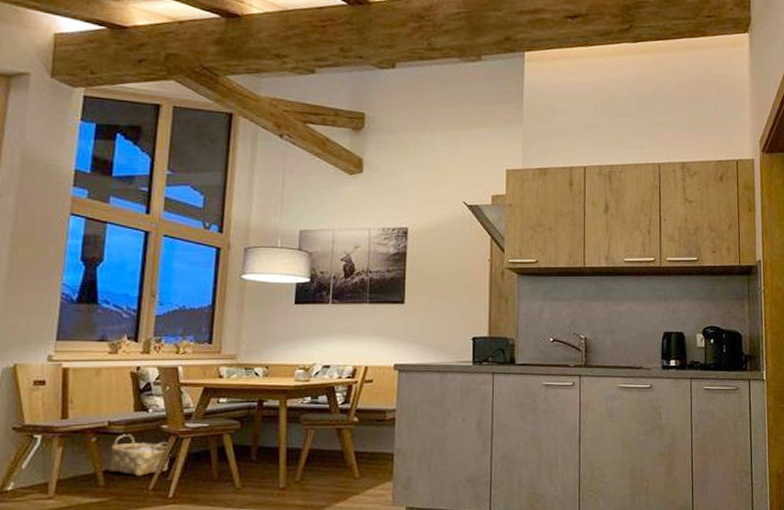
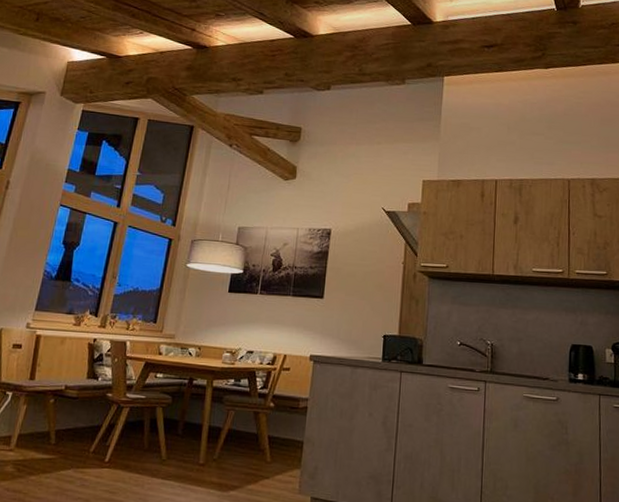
woven basket: present [108,434,171,476] -> none [60,398,111,439]

